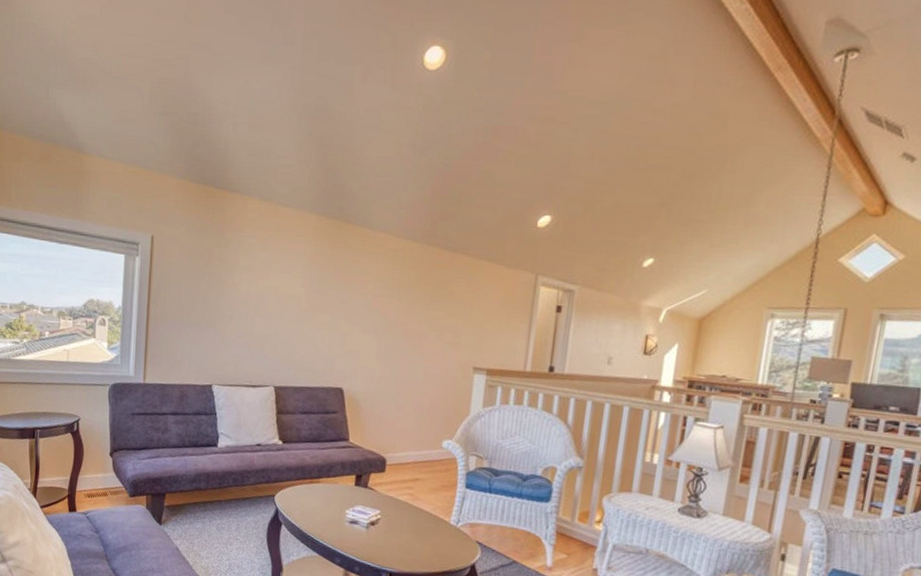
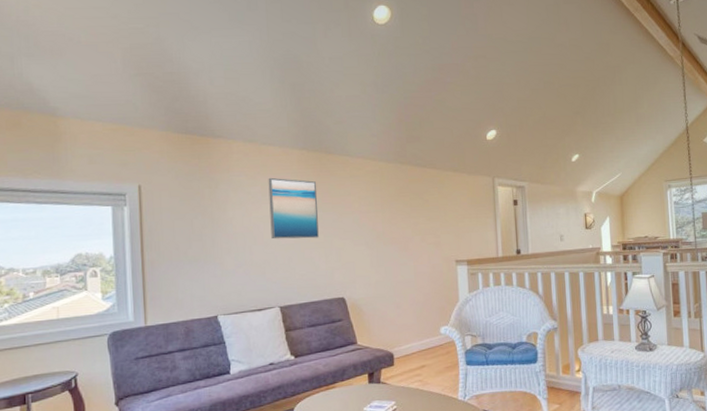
wall art: none [275,243,331,318] -> present [268,177,319,239]

